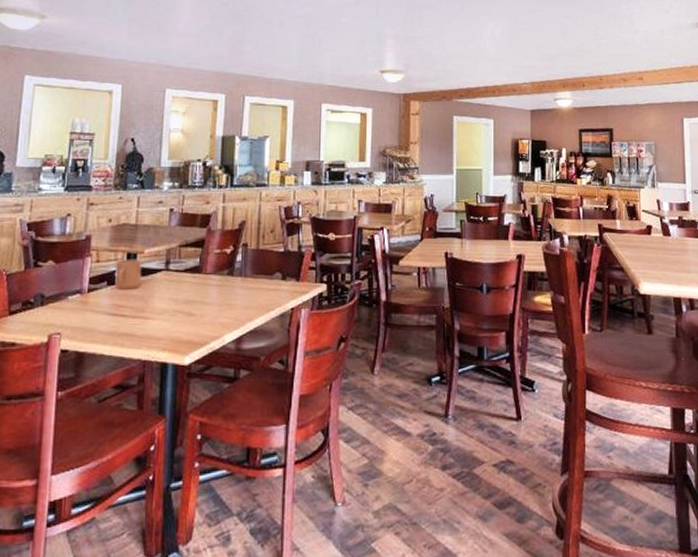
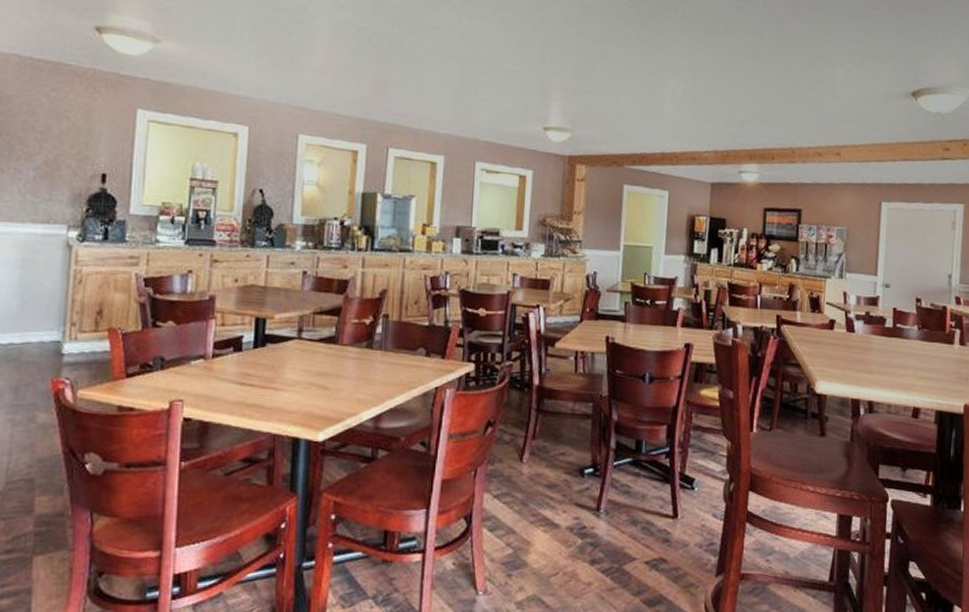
cup: present [115,259,142,291] -> none [242,324,272,359]

